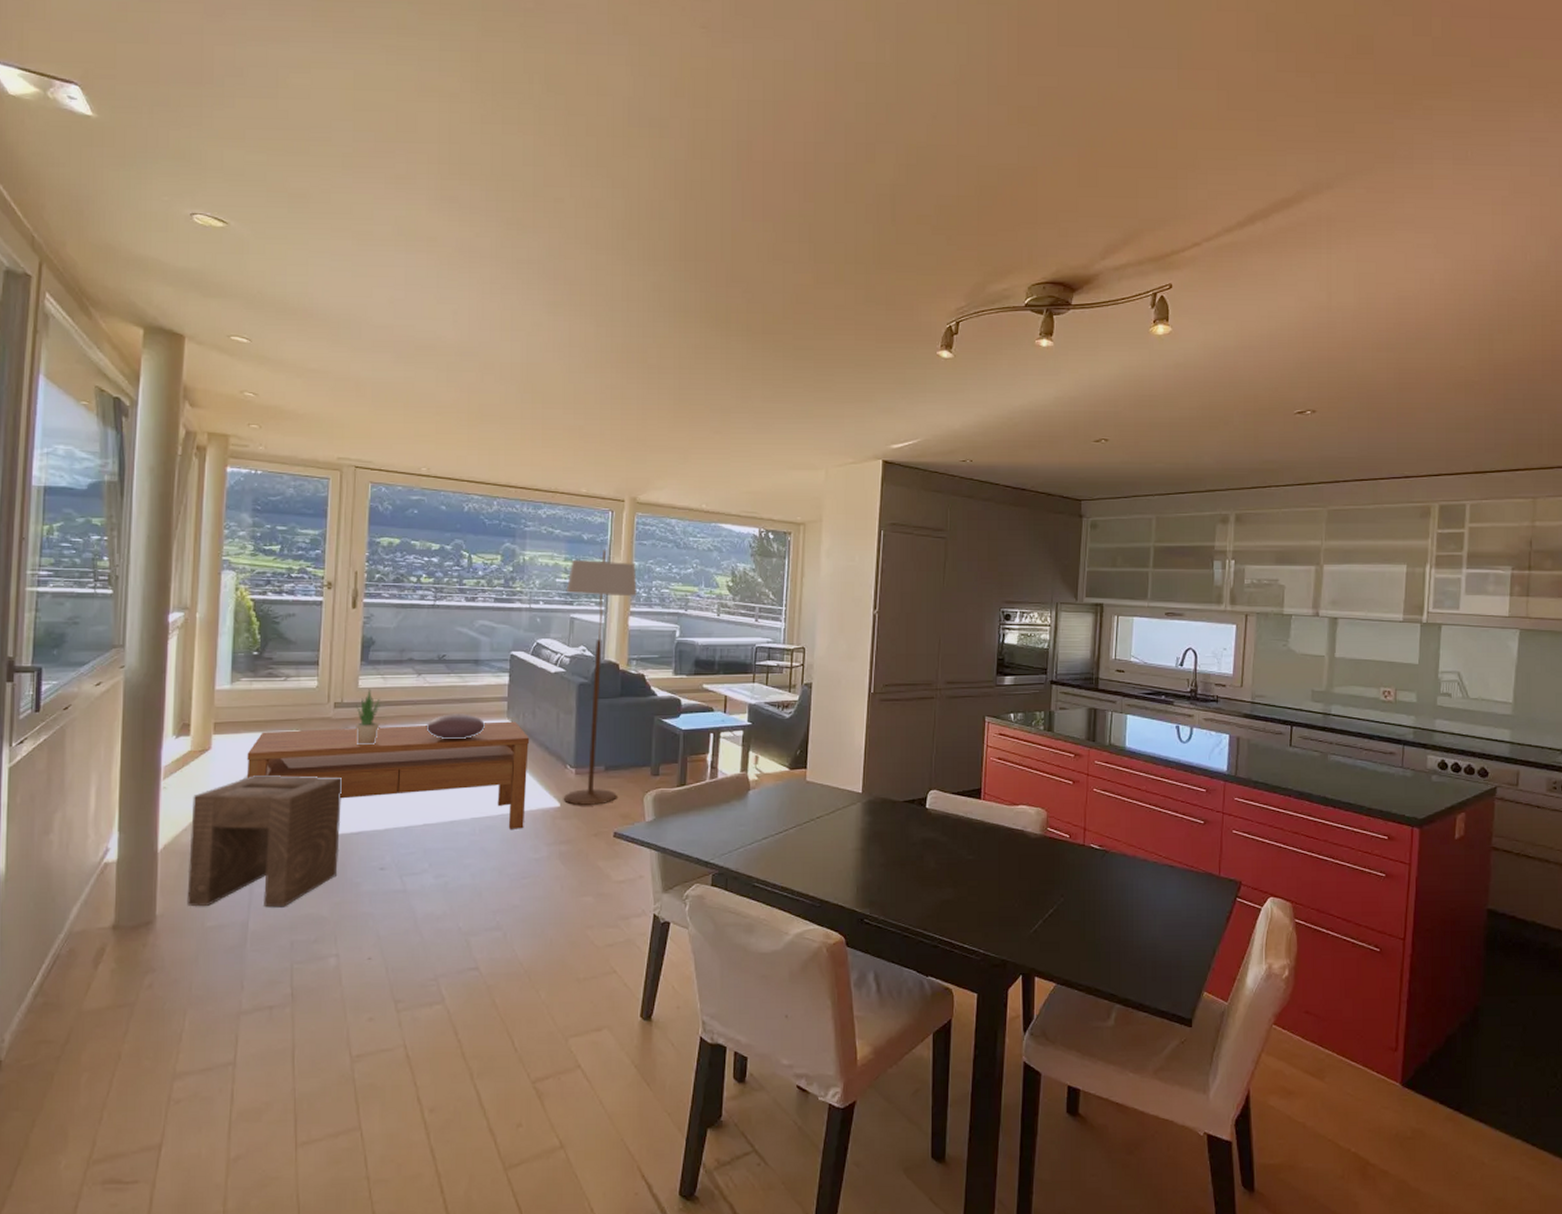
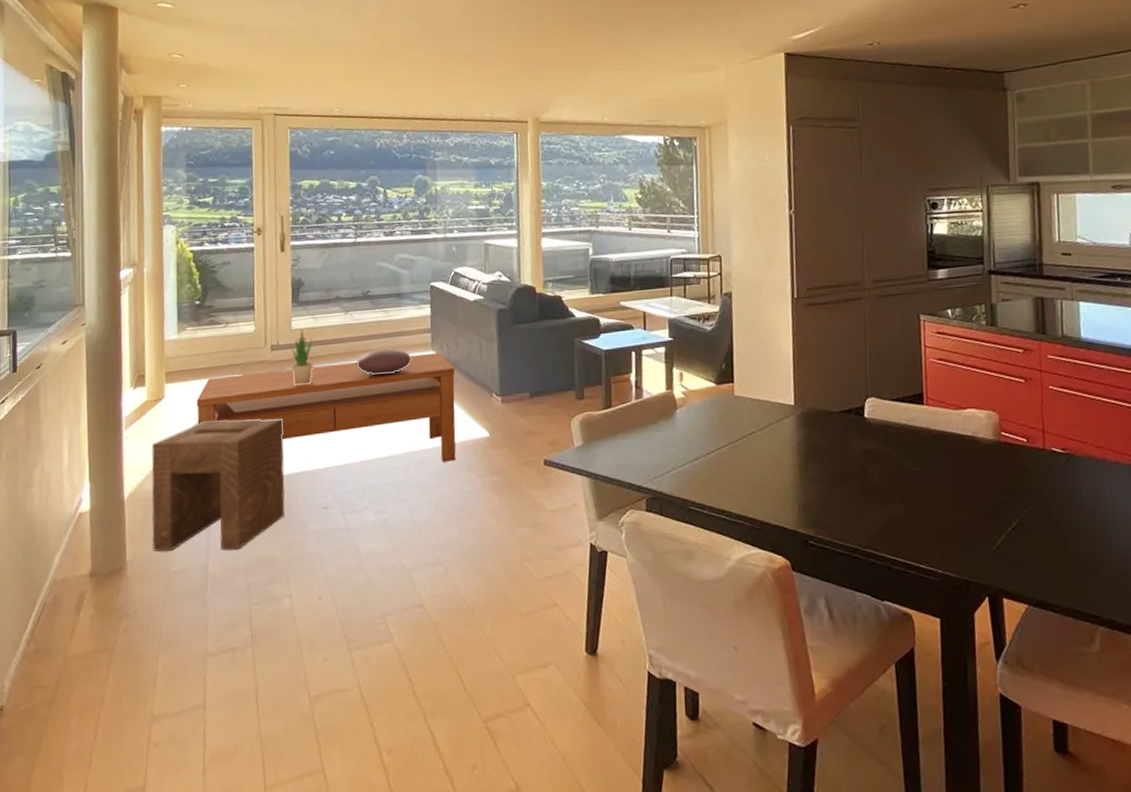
floor lamp: present [563,549,637,805] -> none [478,172,547,434]

